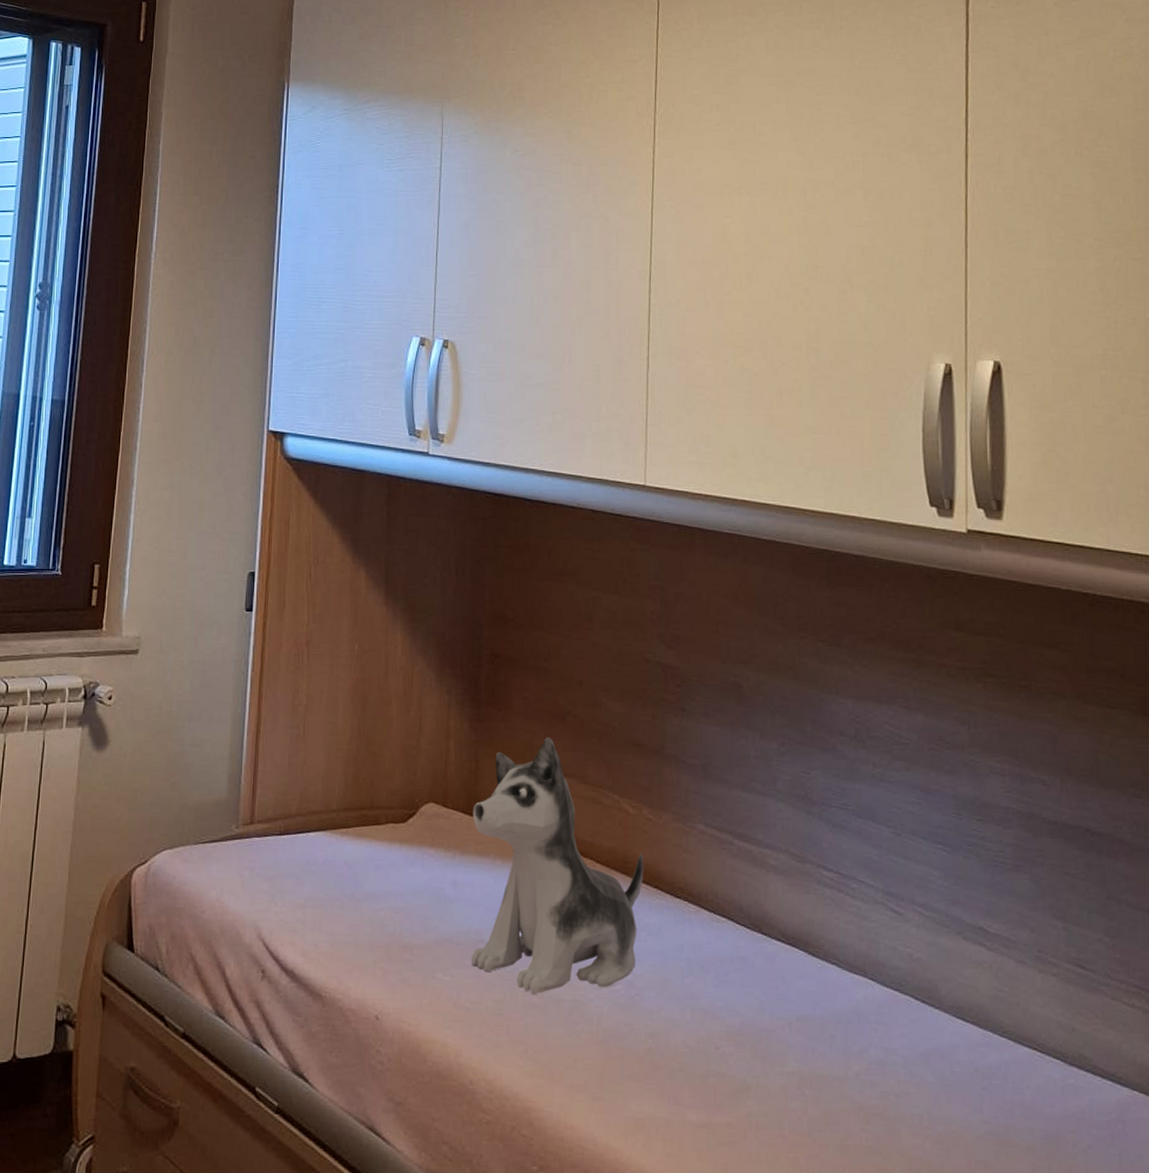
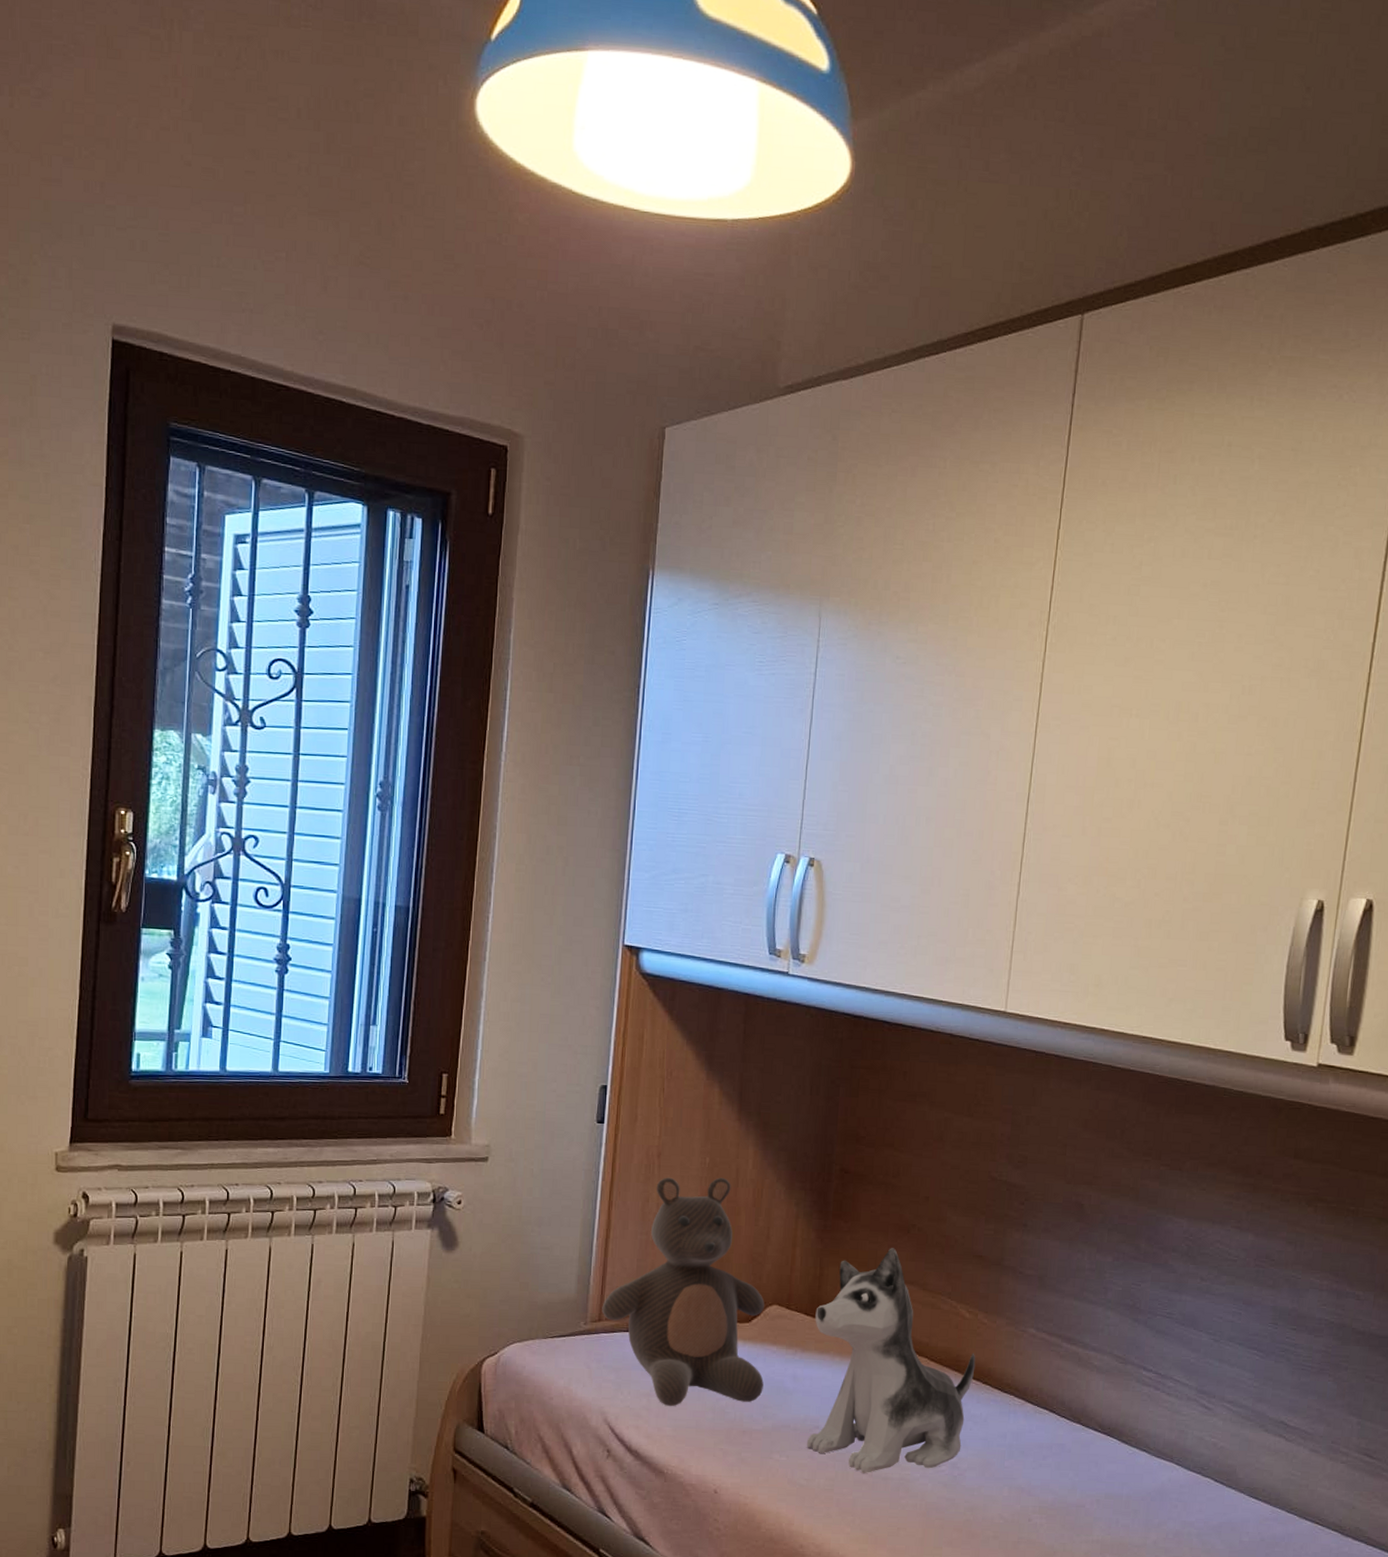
teddy bear: none [253,665,423,920] -> present [602,1177,765,1407]

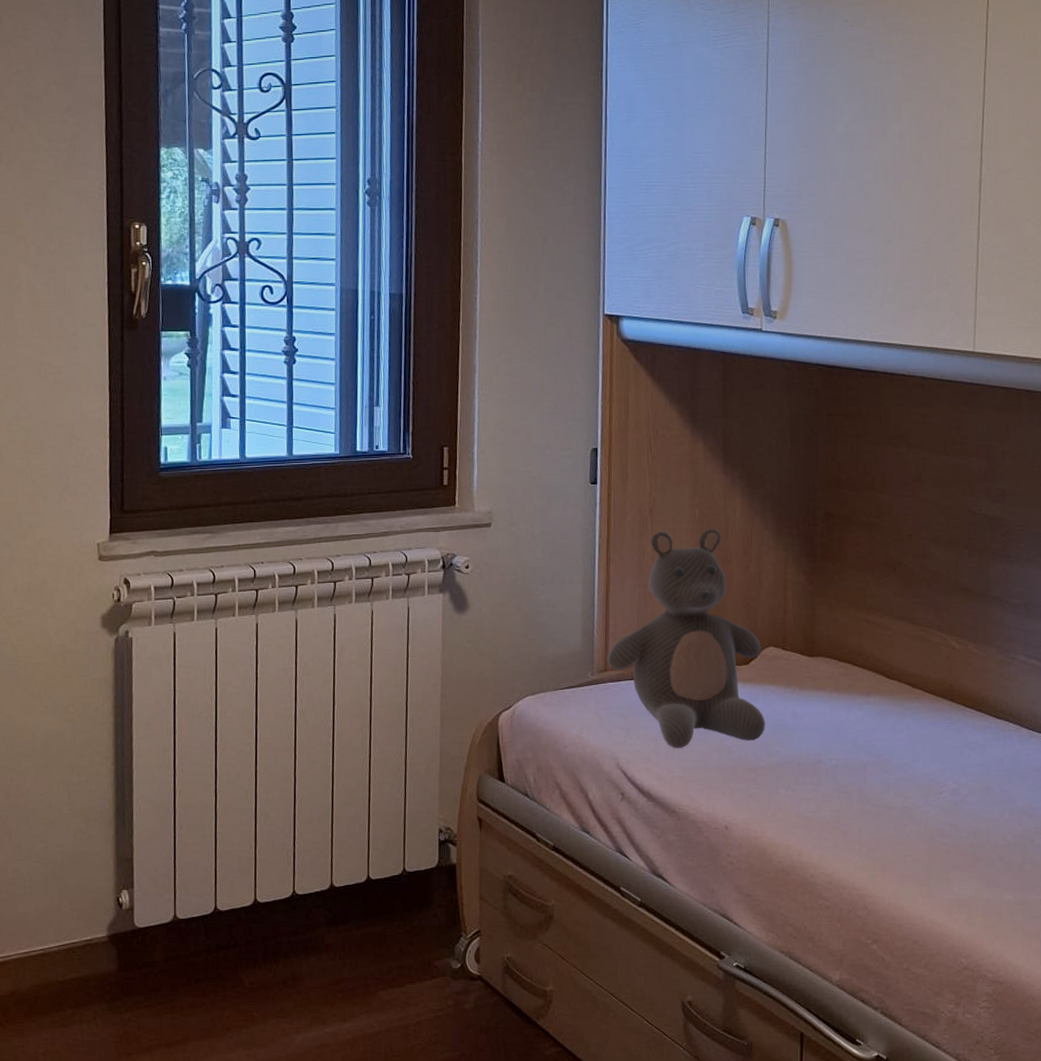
plush toy: present [806,1248,976,1474] -> none [810,586,969,804]

